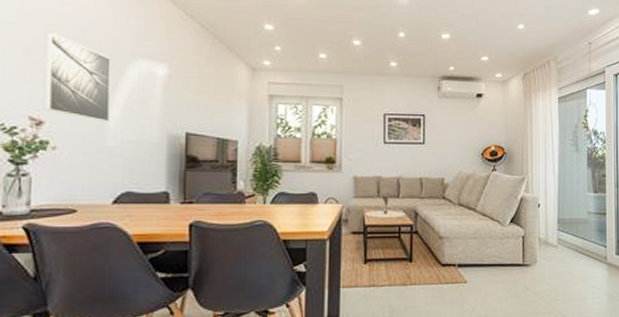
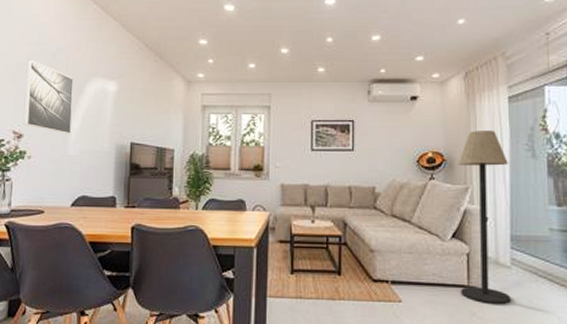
floor lamp: none [517,127,557,279] -> present [459,131,512,304]

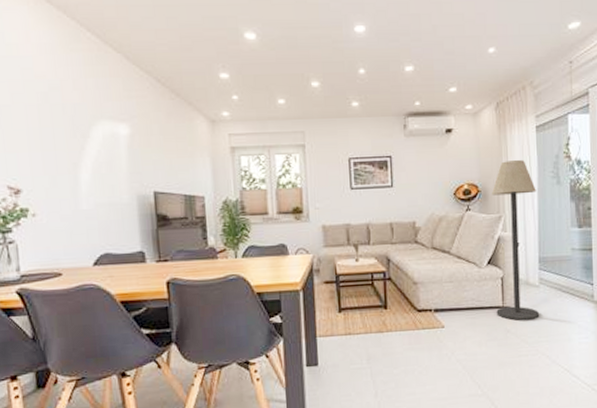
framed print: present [23,59,74,134] -> none [11,100,82,186]

